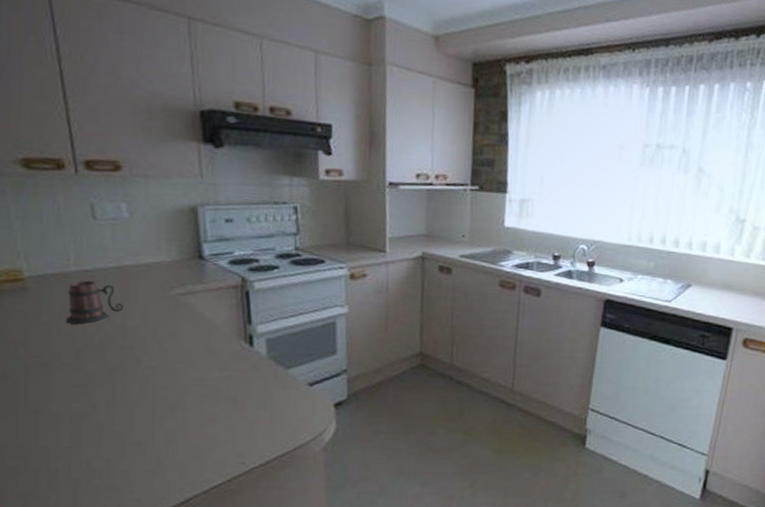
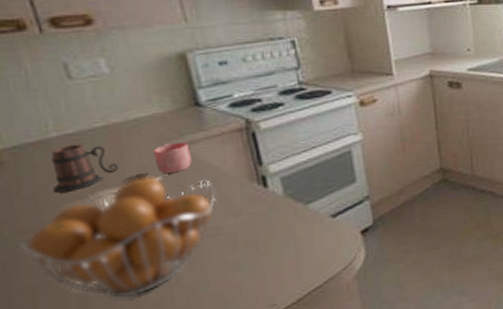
fruit basket: none [30,320,206,432] -> present [18,177,217,299]
mug: none [156,290,189,321] -> present [153,141,192,175]

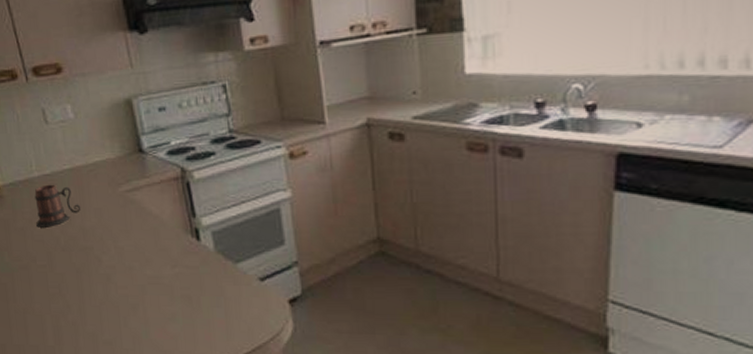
fruit basket: present [18,177,217,299] -> none [14,220,157,332]
mug: present [153,141,192,175] -> none [106,187,136,218]

